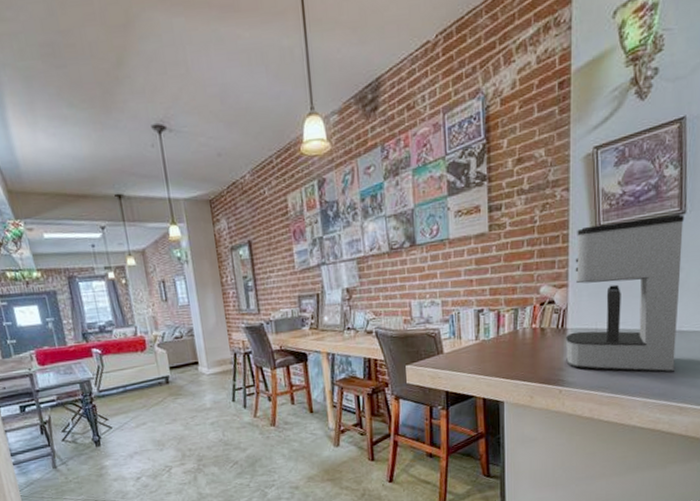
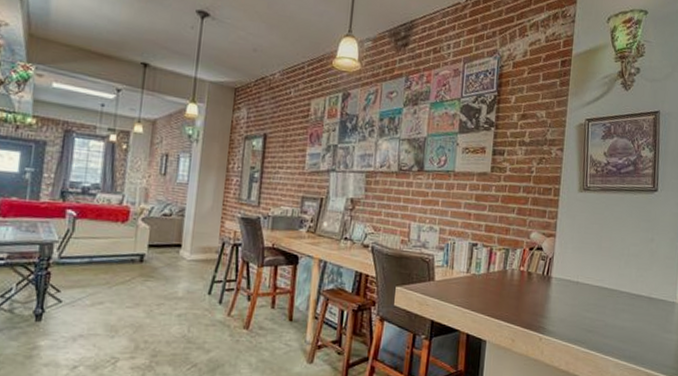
coffee maker: present [565,214,684,373] -> none [548,185,656,338]

